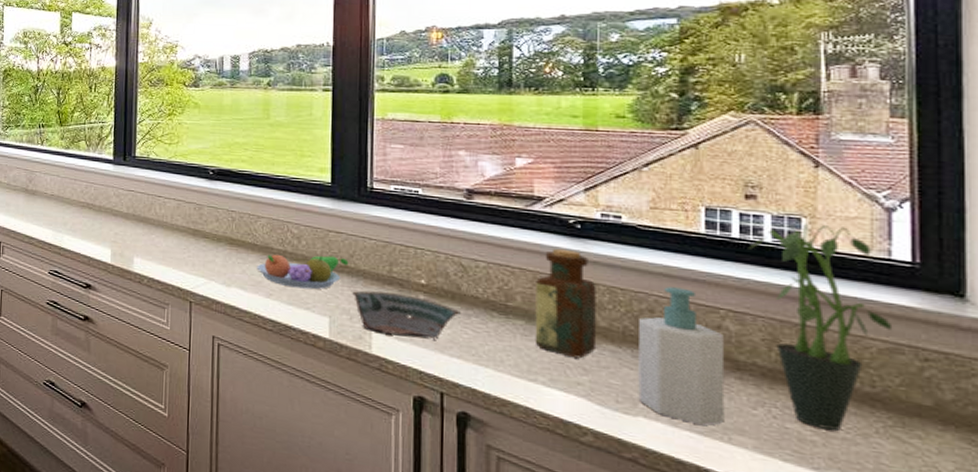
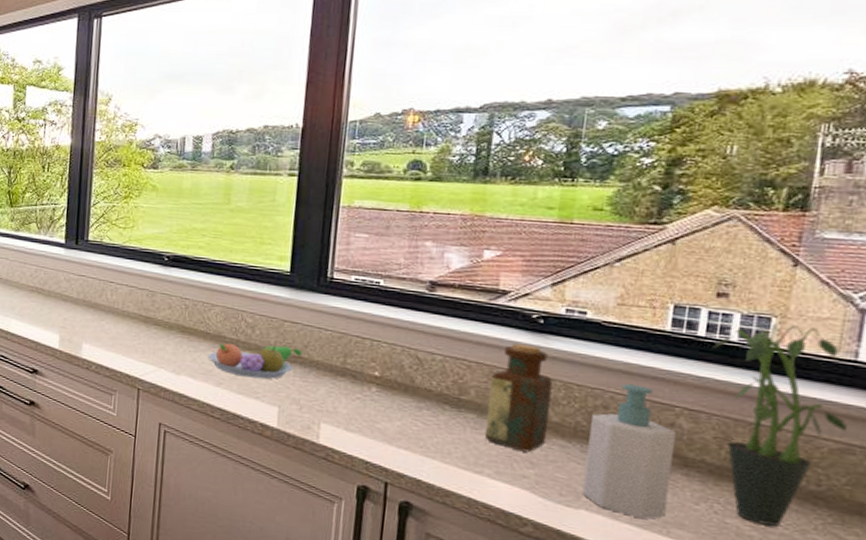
ceramic bowl: present [352,290,462,340] -> none [304,381,414,431]

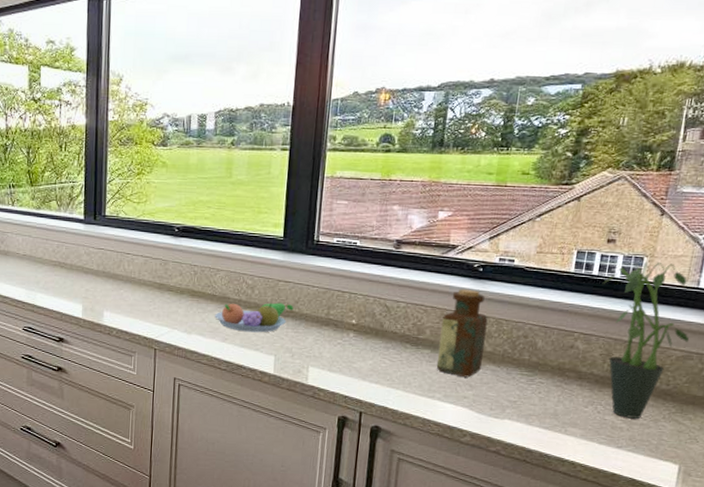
soap bottle: present [582,384,676,519] -> none [506,317,574,423]

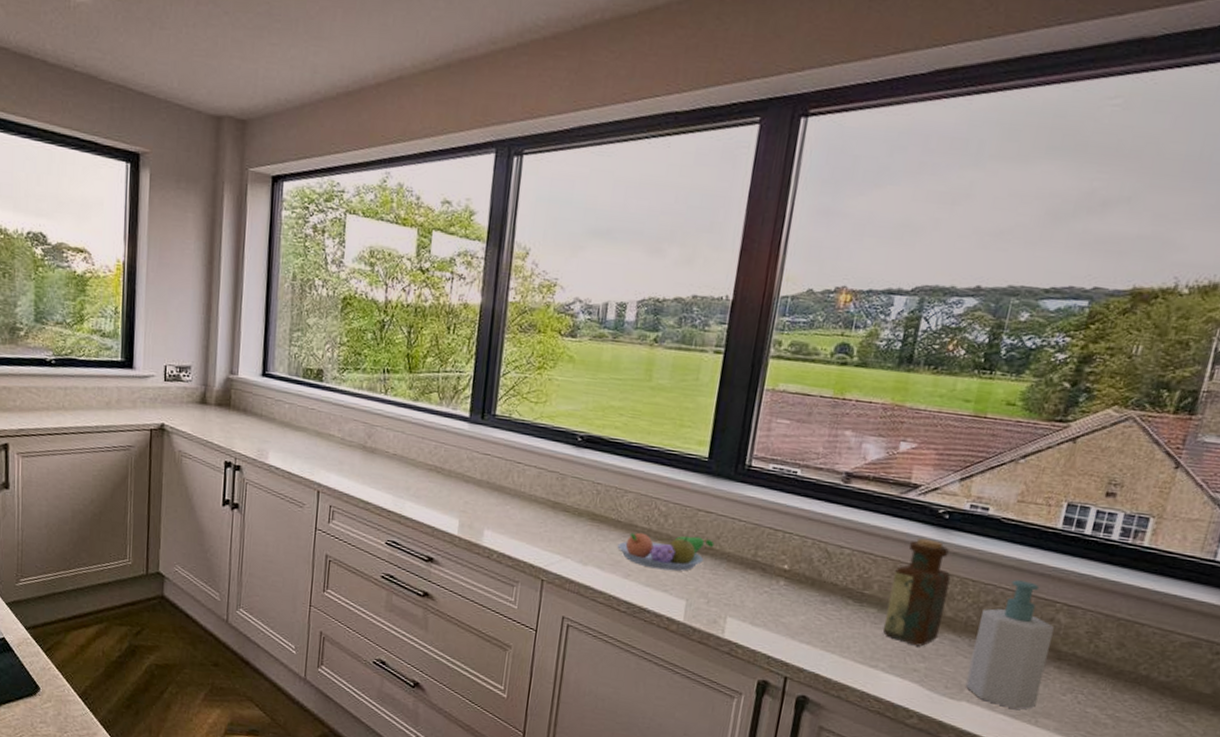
soap bottle: none [506,317,574,423] -> present [965,580,1054,710]
potted plant: present [603,261,690,419] -> none [1095,522,1202,715]

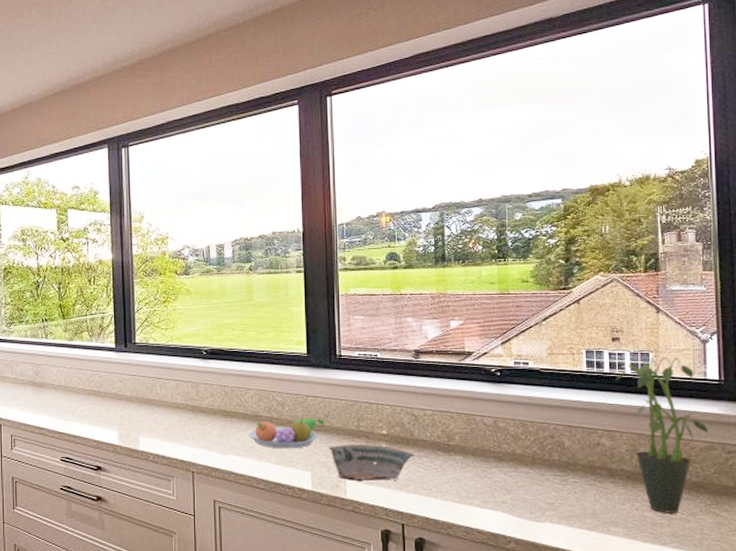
ceramic bowl: none [713,574,819,626] -> present [329,443,416,481]
bottle: present [882,537,951,647] -> none [469,393,515,482]
soap bottle: present [965,580,1054,710] -> none [544,416,604,523]
potted plant: none [1095,522,1202,715] -> present [616,356,709,513]

